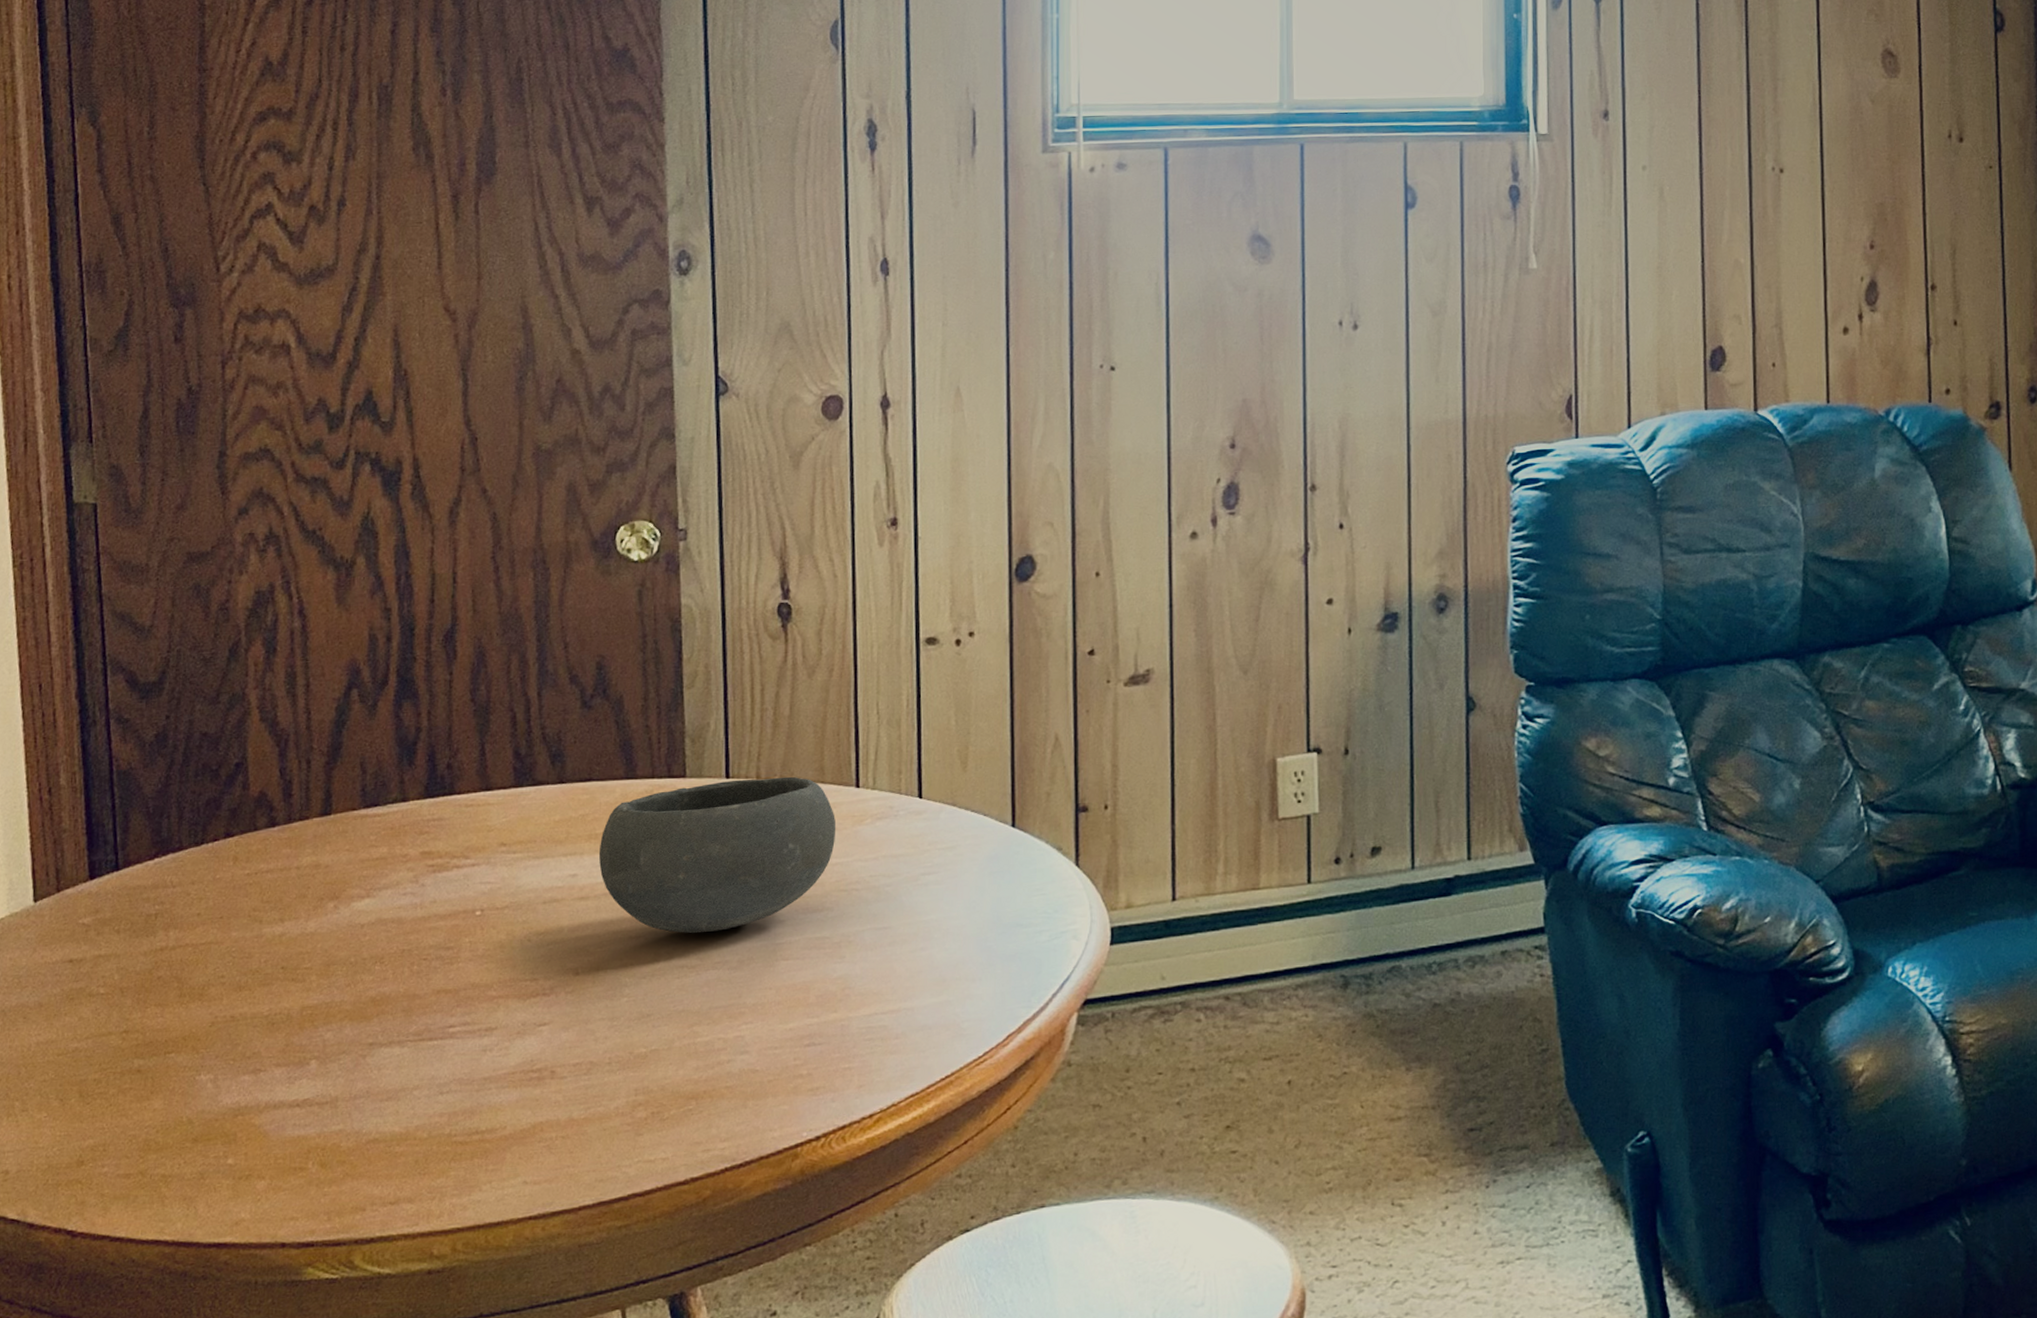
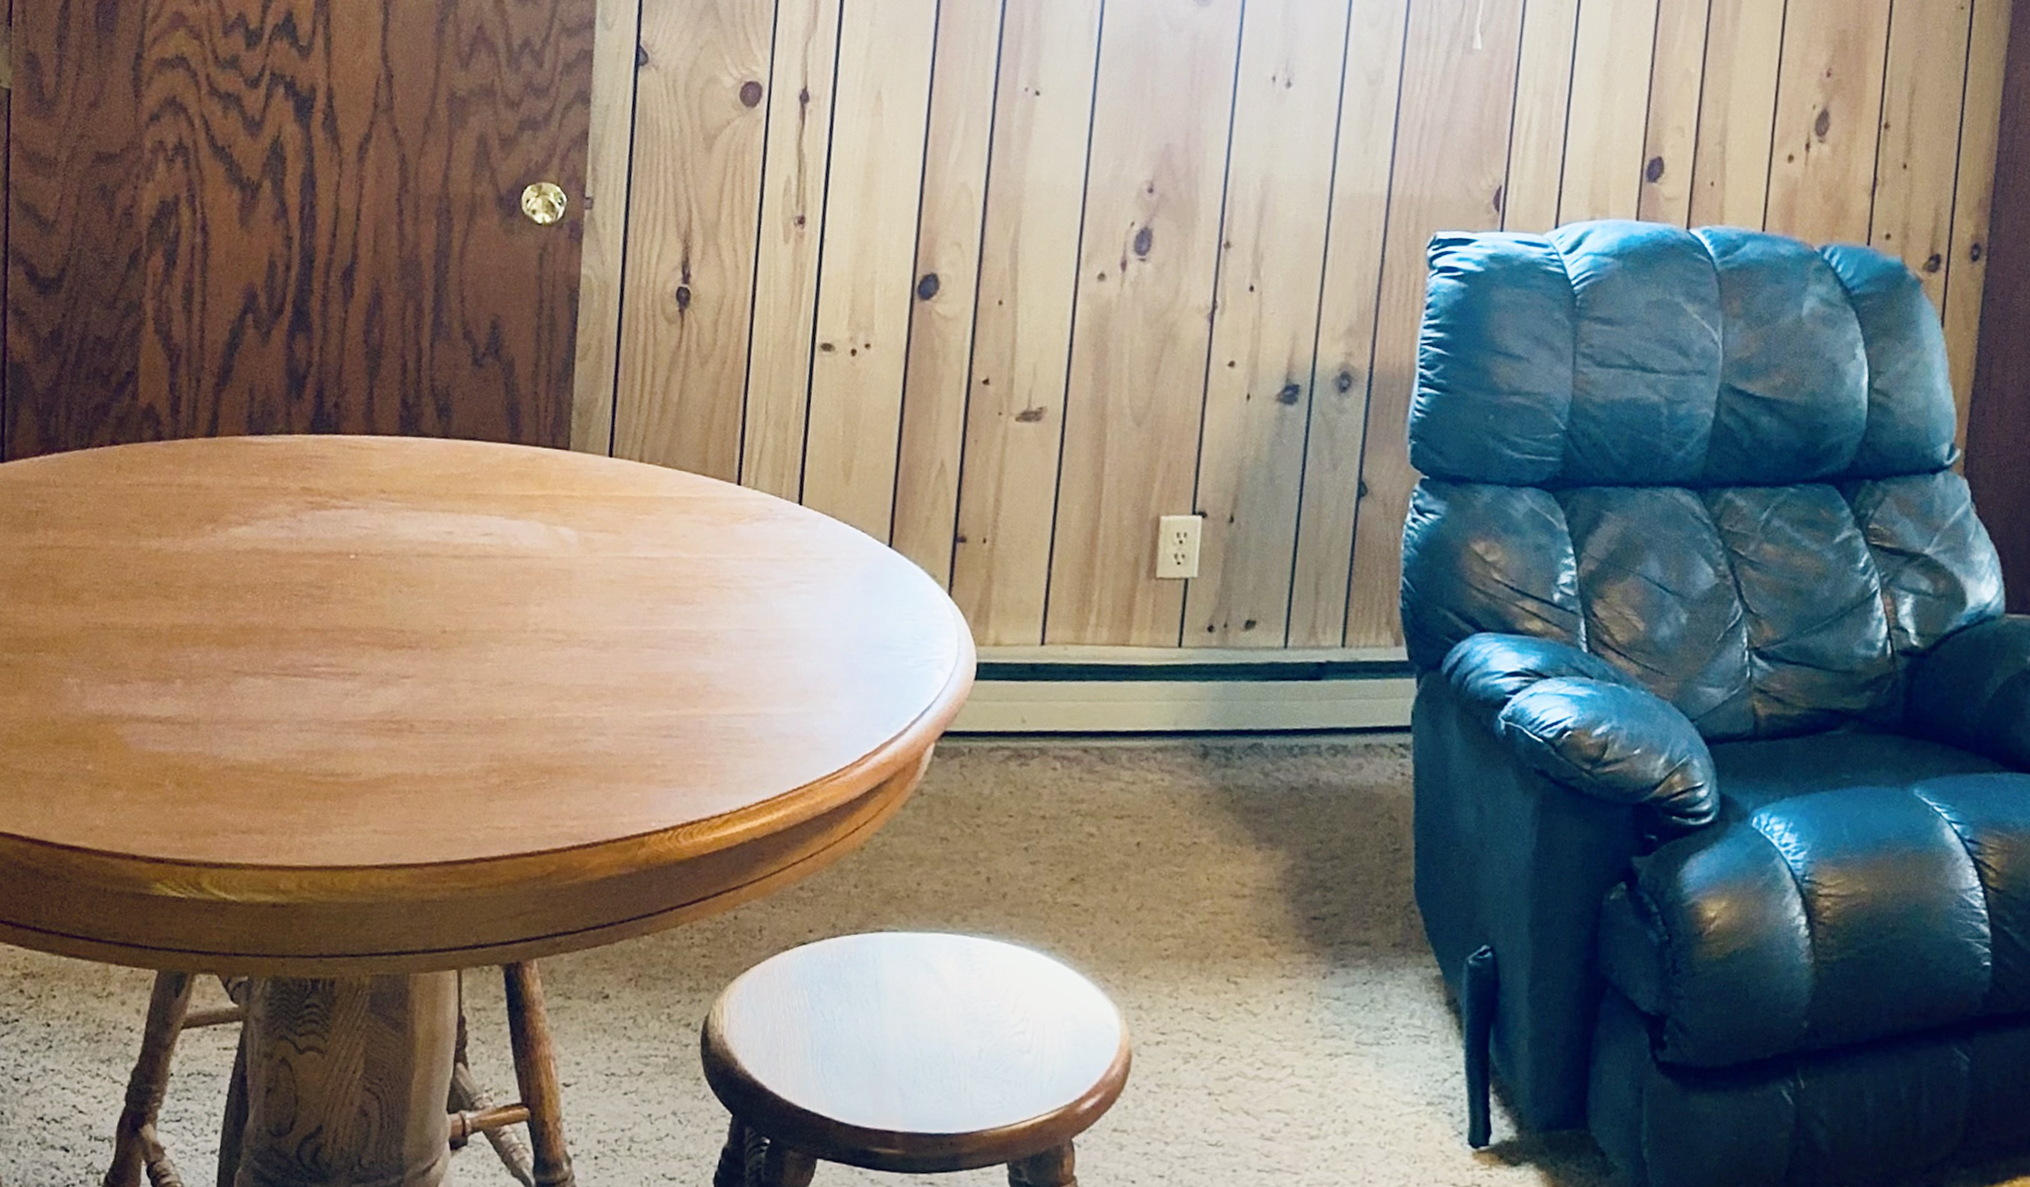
bowl: present [598,776,837,934] -> none [476,459,714,609]

